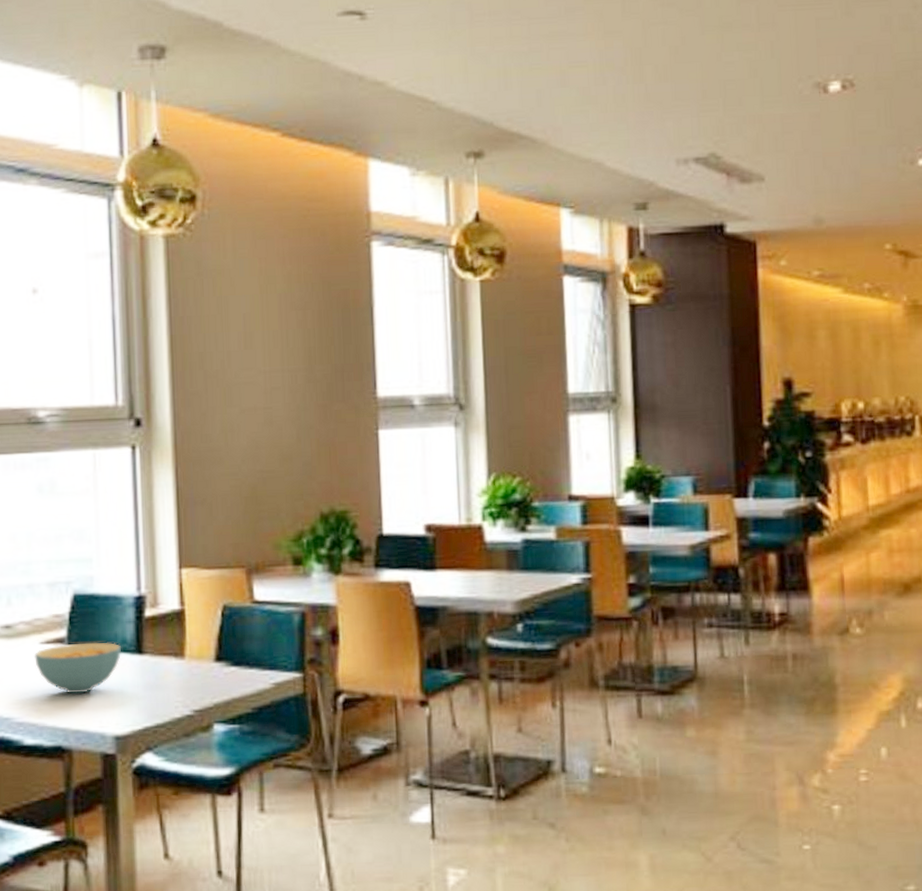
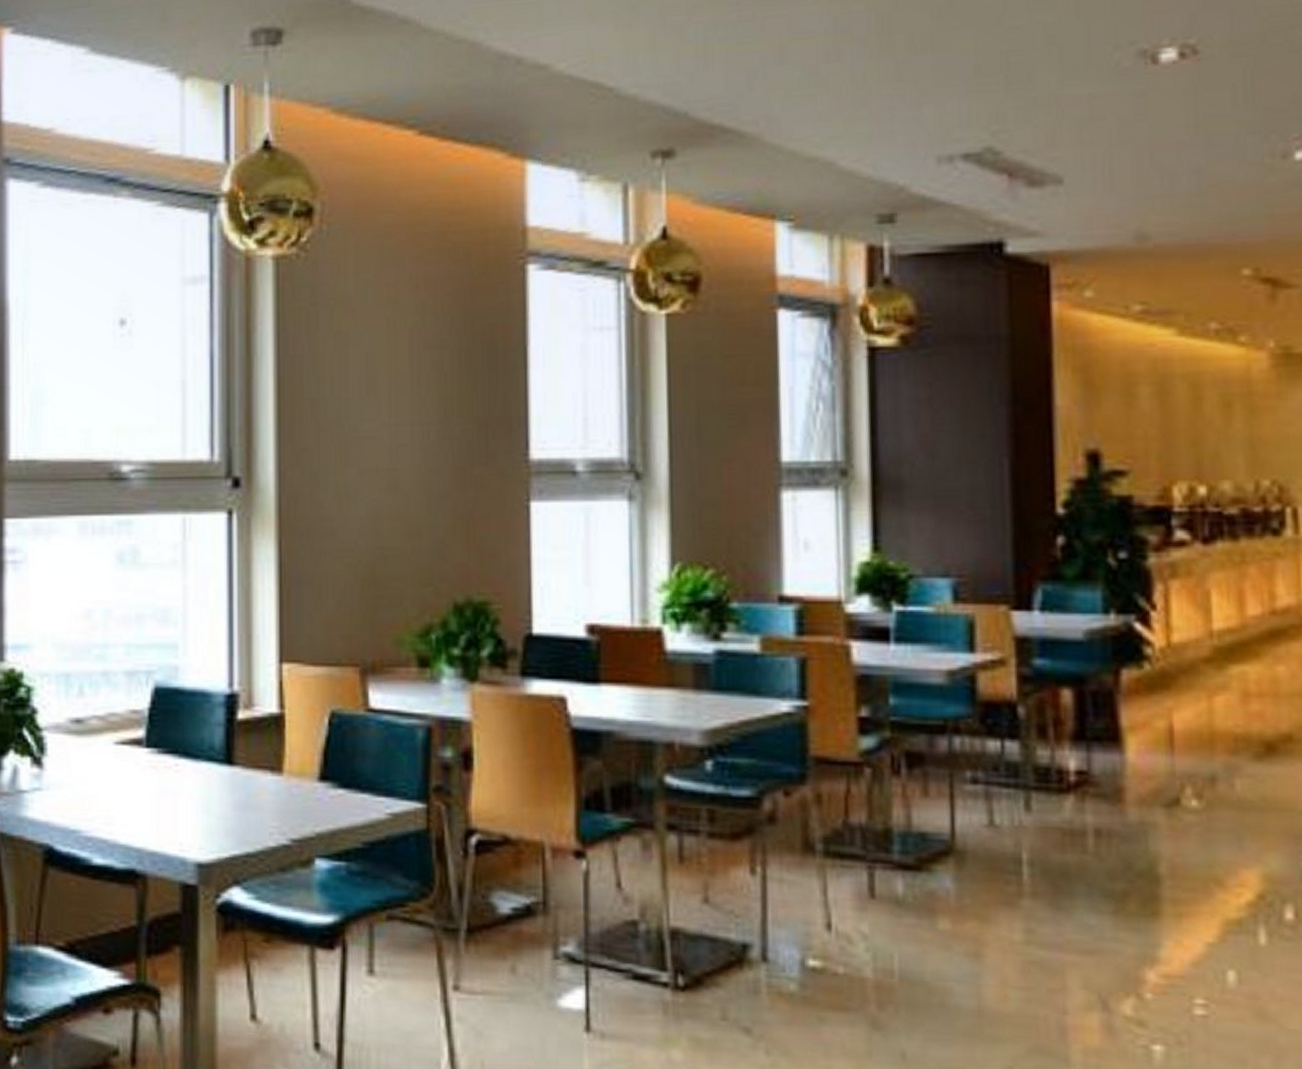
cereal bowl: present [33,642,122,694] -> none [106,746,209,808]

